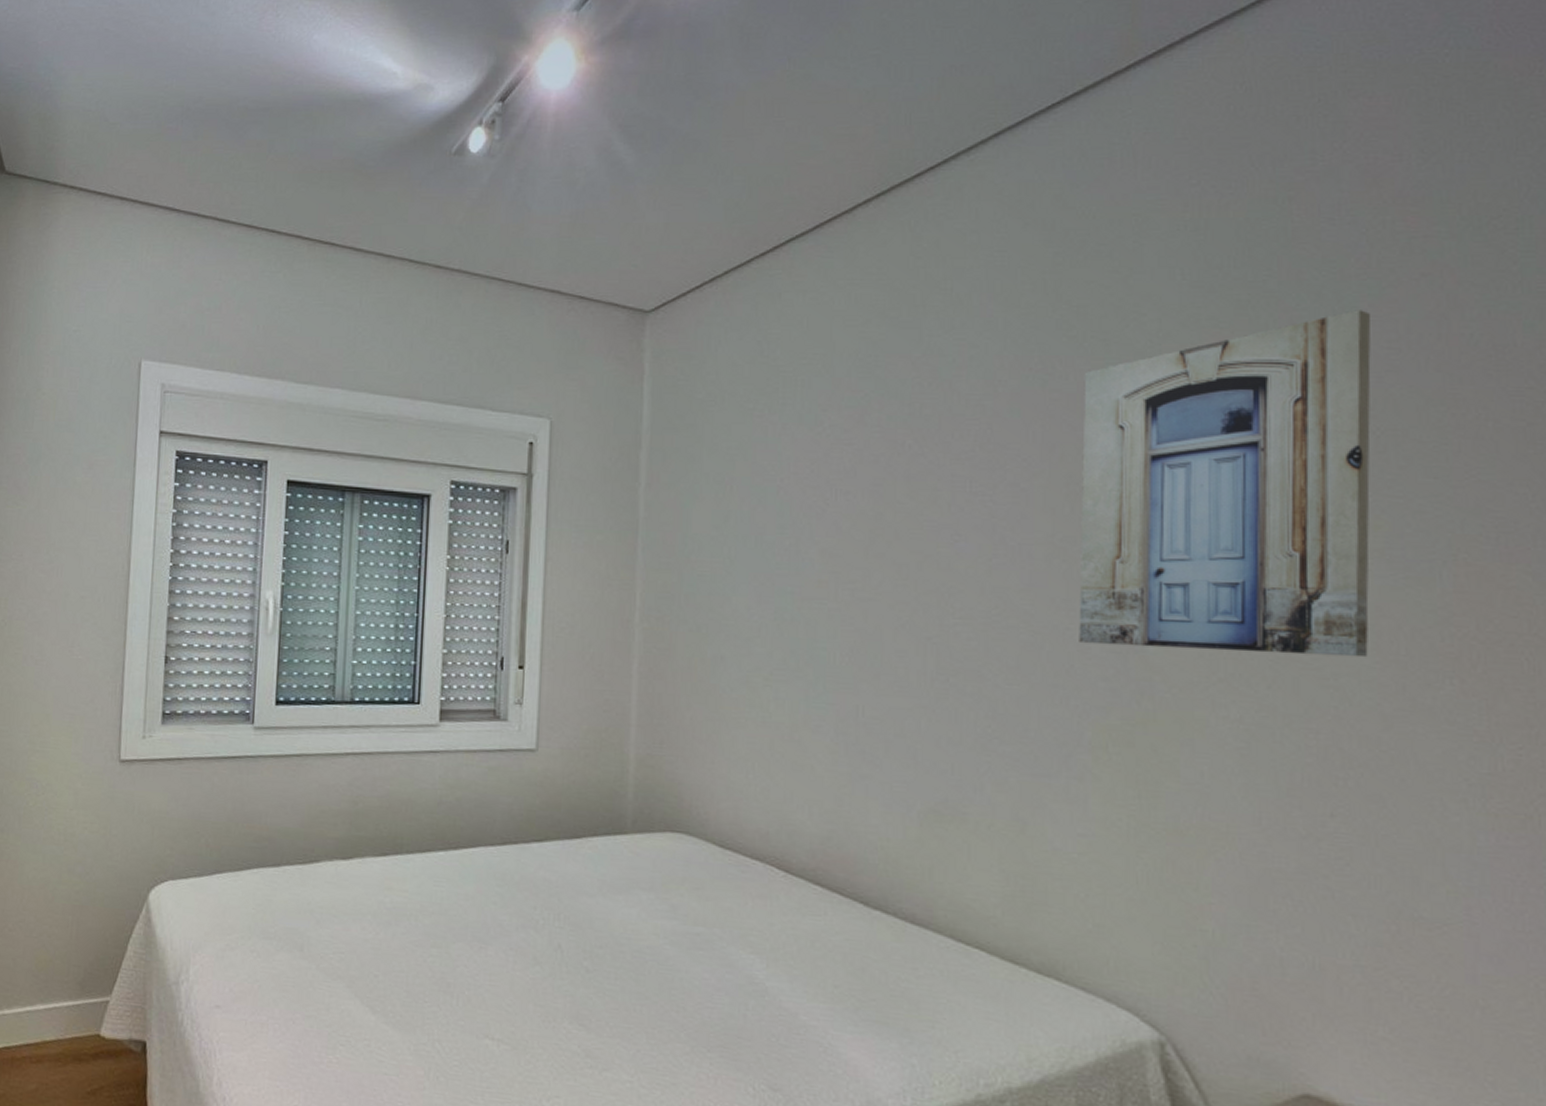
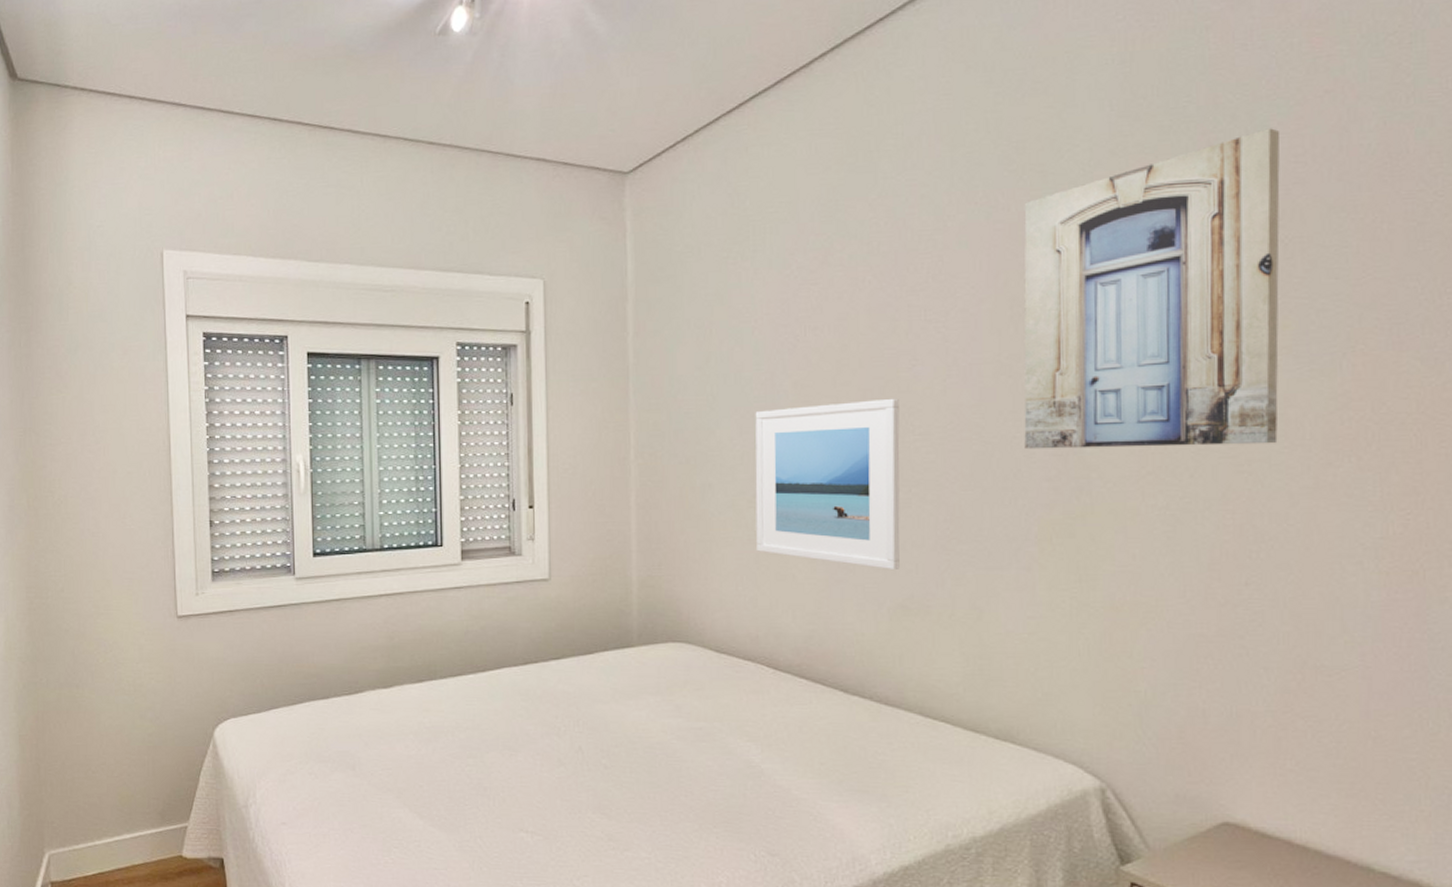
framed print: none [771,575,938,770] -> present [755,398,900,571]

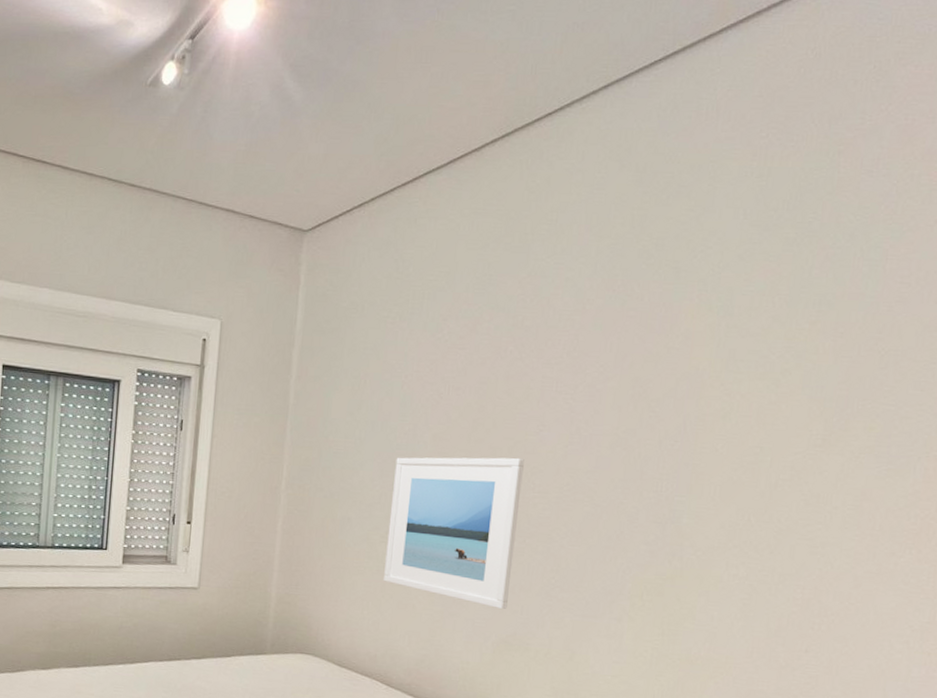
wall art: present [1024,128,1280,450] -> none [629,249,890,532]

